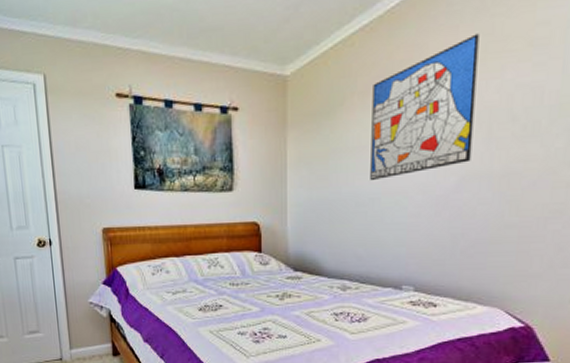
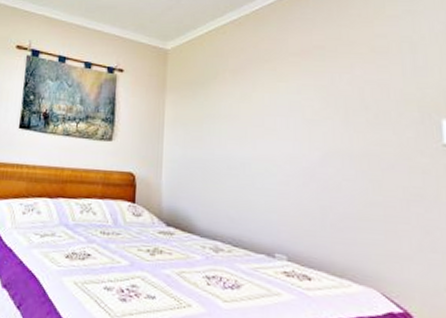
wall art: present [370,33,479,181] -> none [241,37,332,147]

